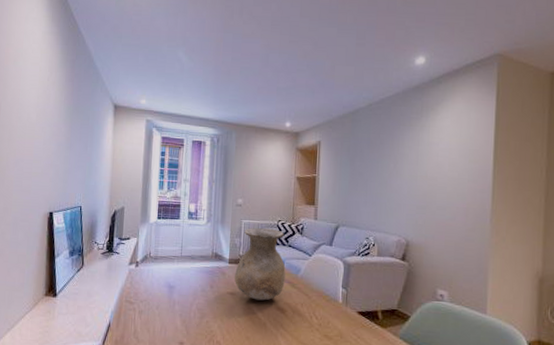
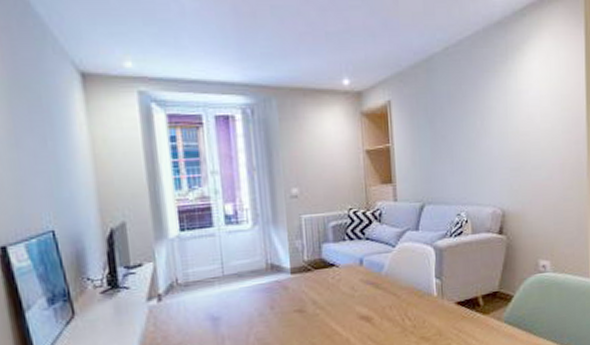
vase: present [235,227,286,301] -> none [301,220,367,313]

